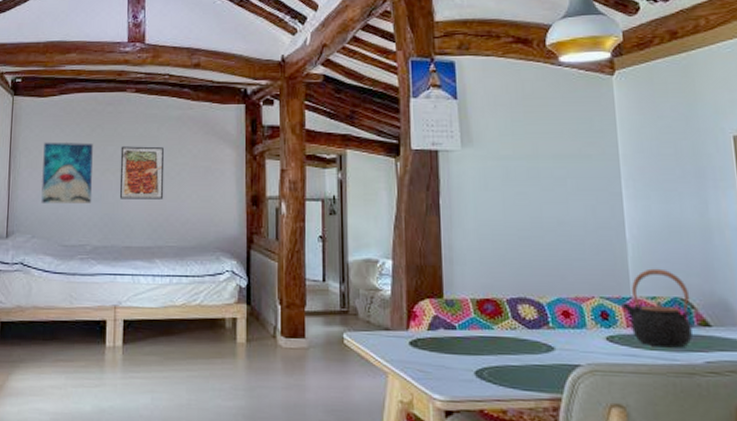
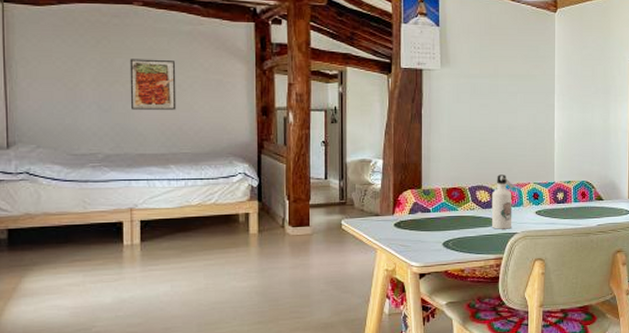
wall art: present [41,142,93,203] -> none [43,52,102,114]
water bottle: none [539,284,577,359] -> present [491,174,517,229]
teapot: present [620,268,693,348] -> none [546,160,592,217]

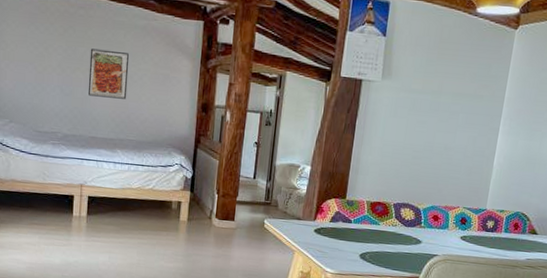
water bottle: present [491,174,517,229] -> none [412,194,445,250]

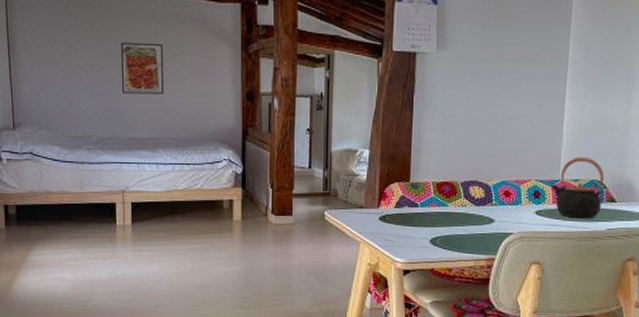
teapot: none [476,189,529,248] -> present [549,156,605,219]

